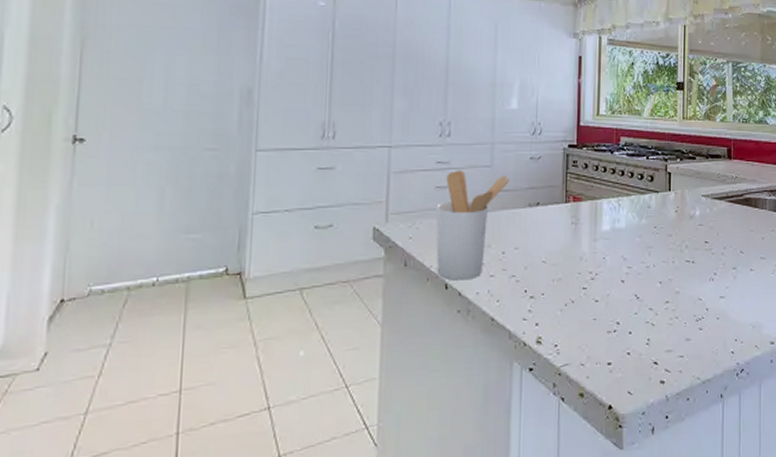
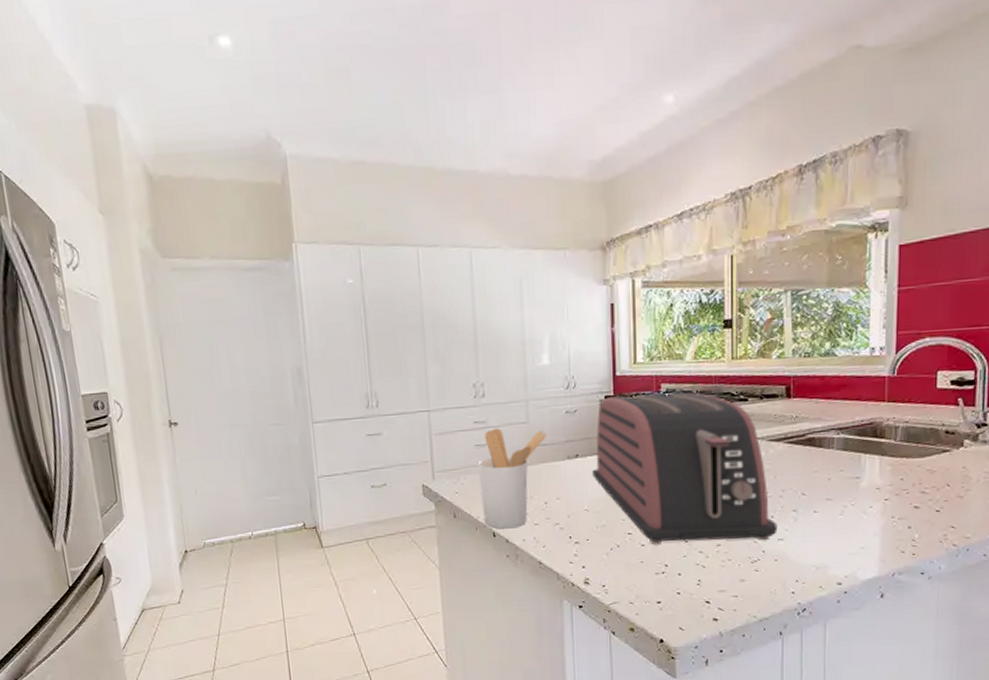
toaster: none [552,146,720,302] -> present [592,392,778,546]

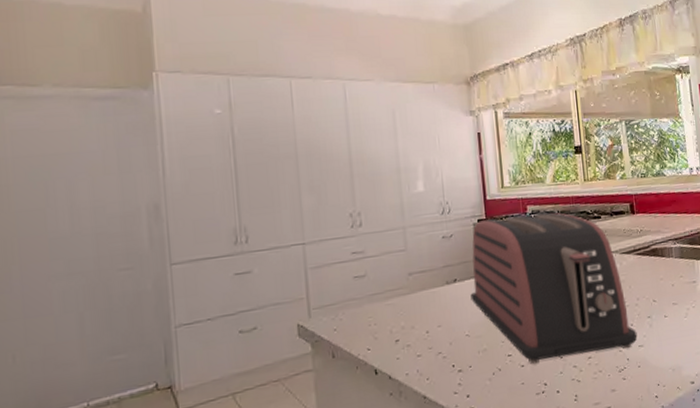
utensil holder: present [477,428,548,529] -> none [356,257,426,365]

